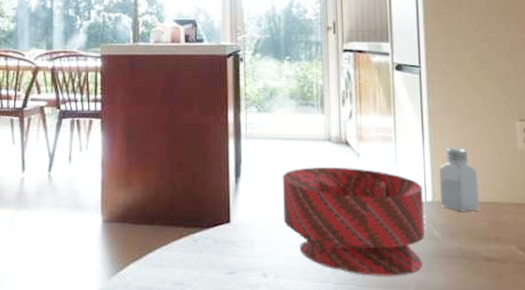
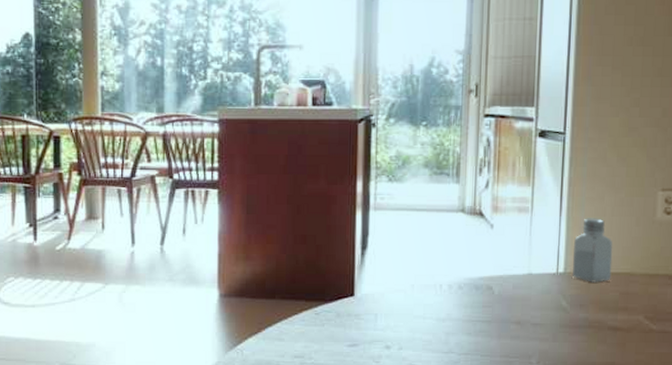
bowl: present [282,166,425,276] -> none [410,238,555,346]

